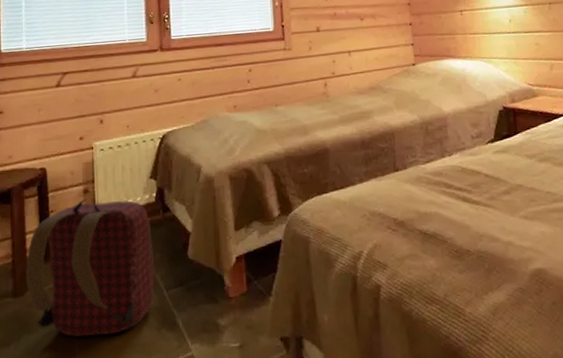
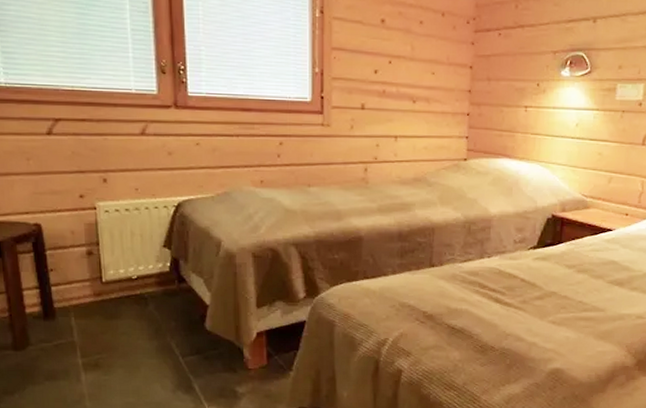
backpack: present [26,198,154,337] -> none [25,261,169,393]

